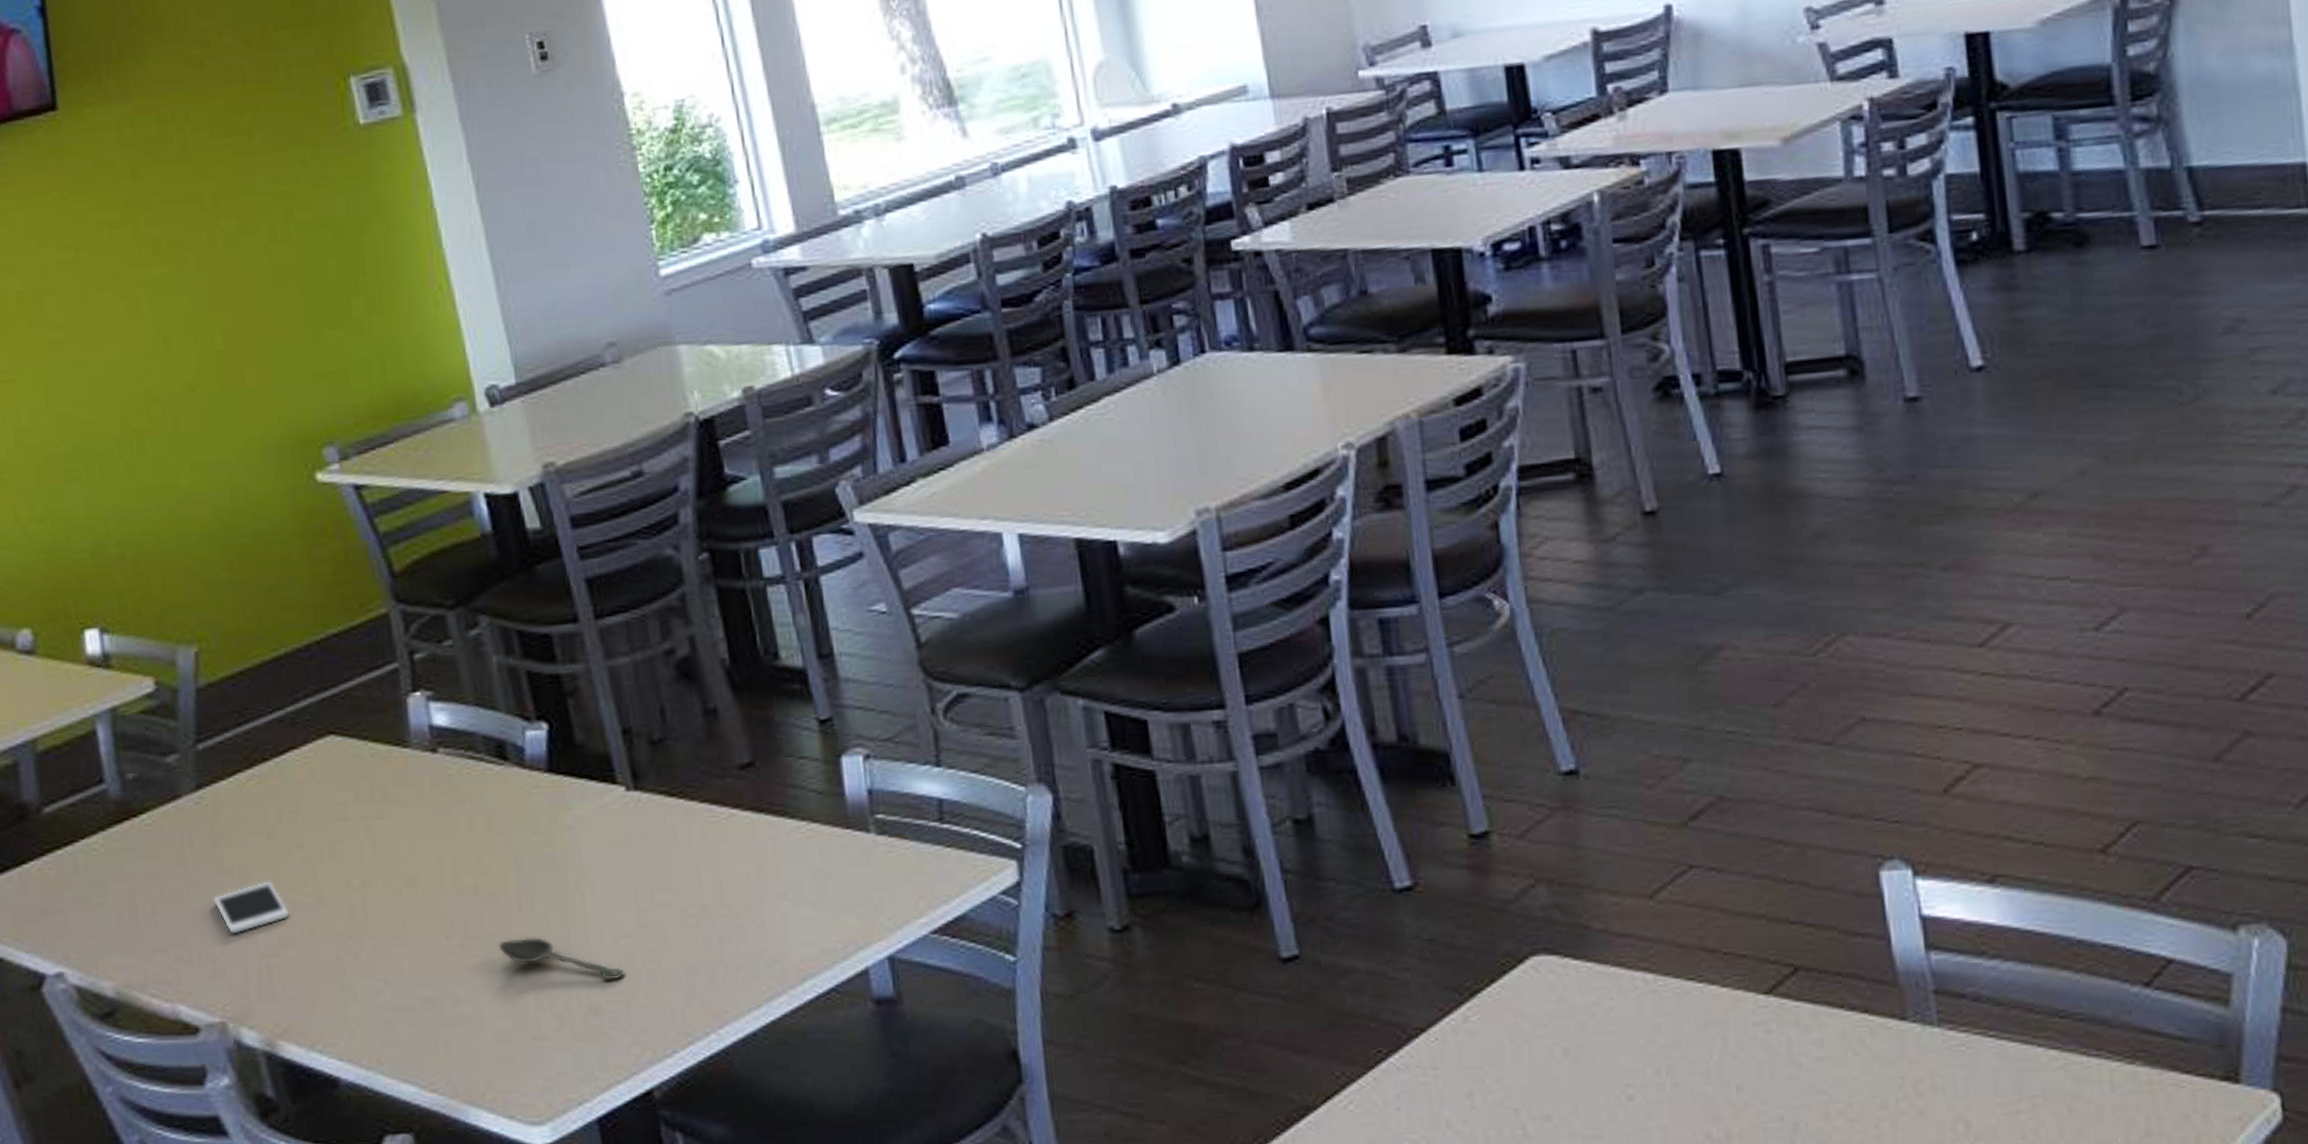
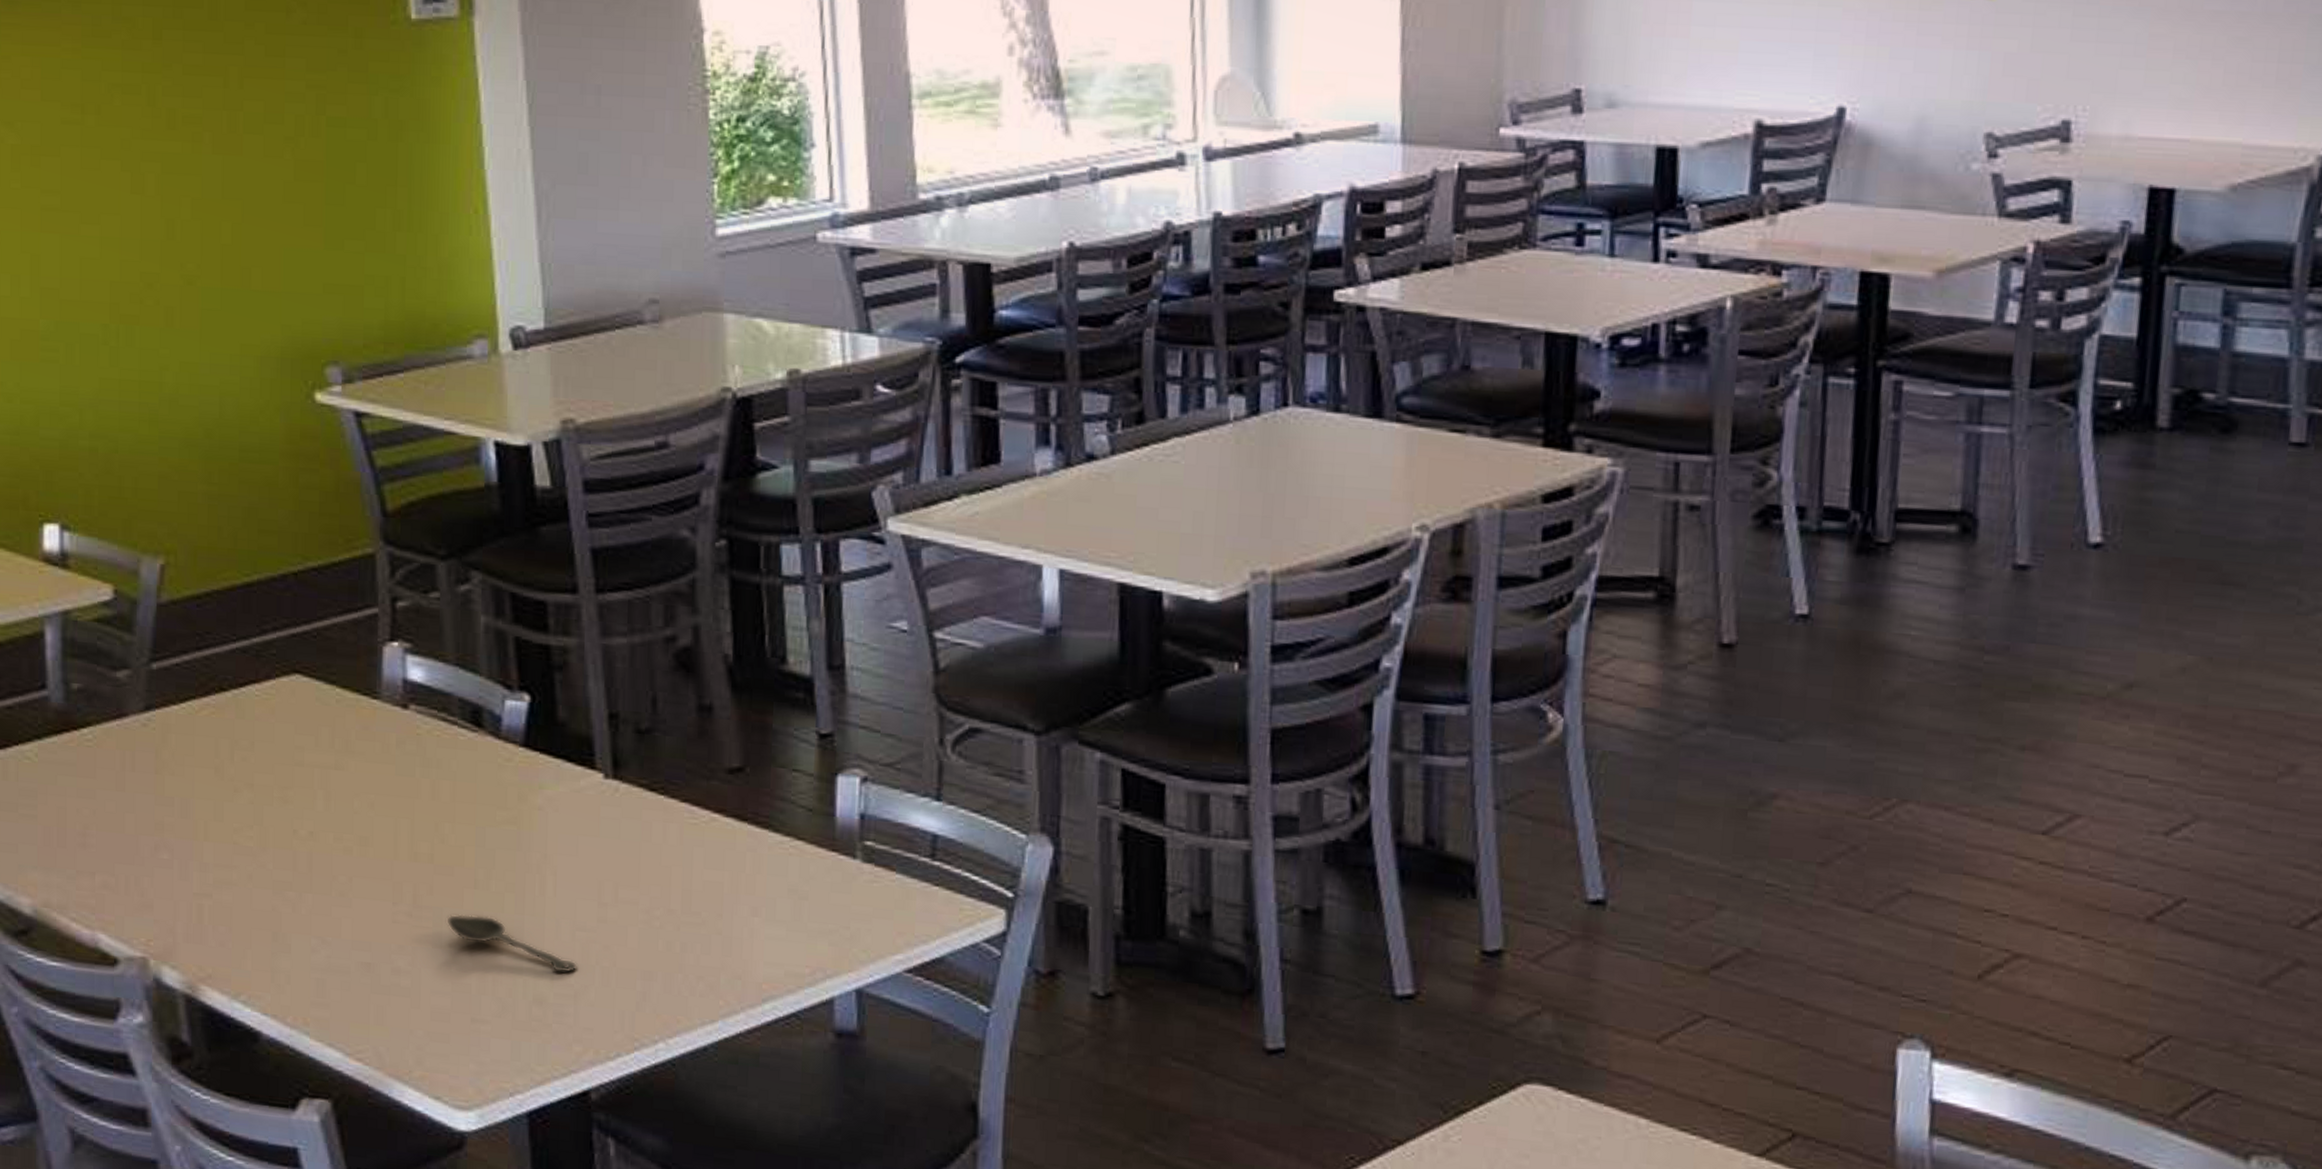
cell phone: present [213,881,290,935] -> none [149,817,229,869]

